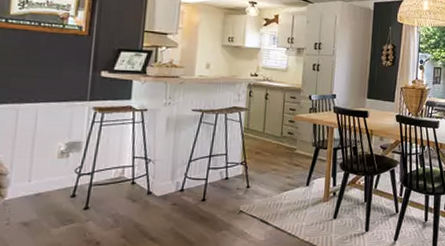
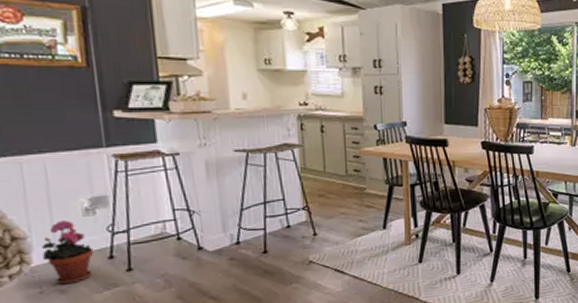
potted plant: none [17,160,61,218] -> present [42,219,94,285]

